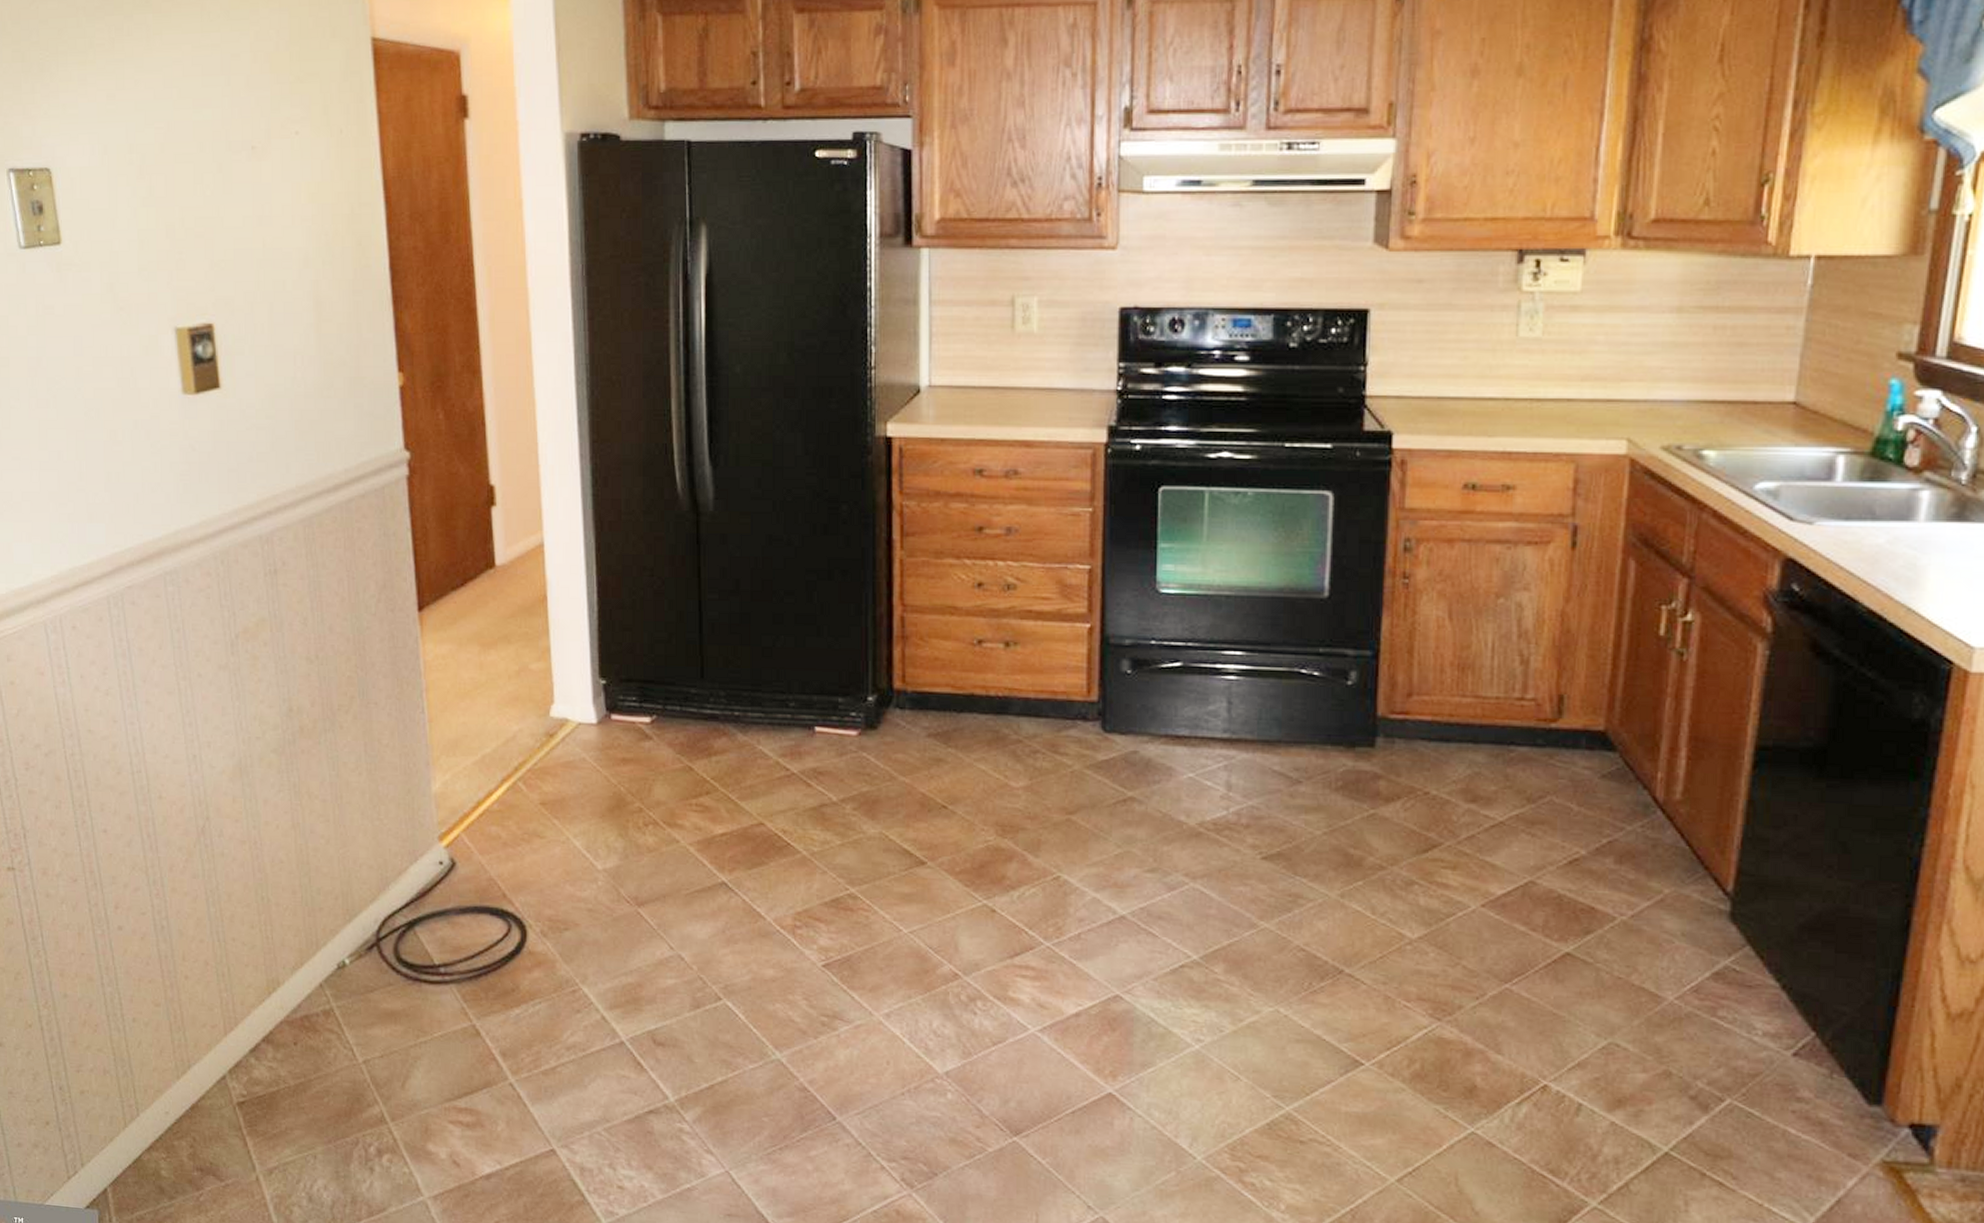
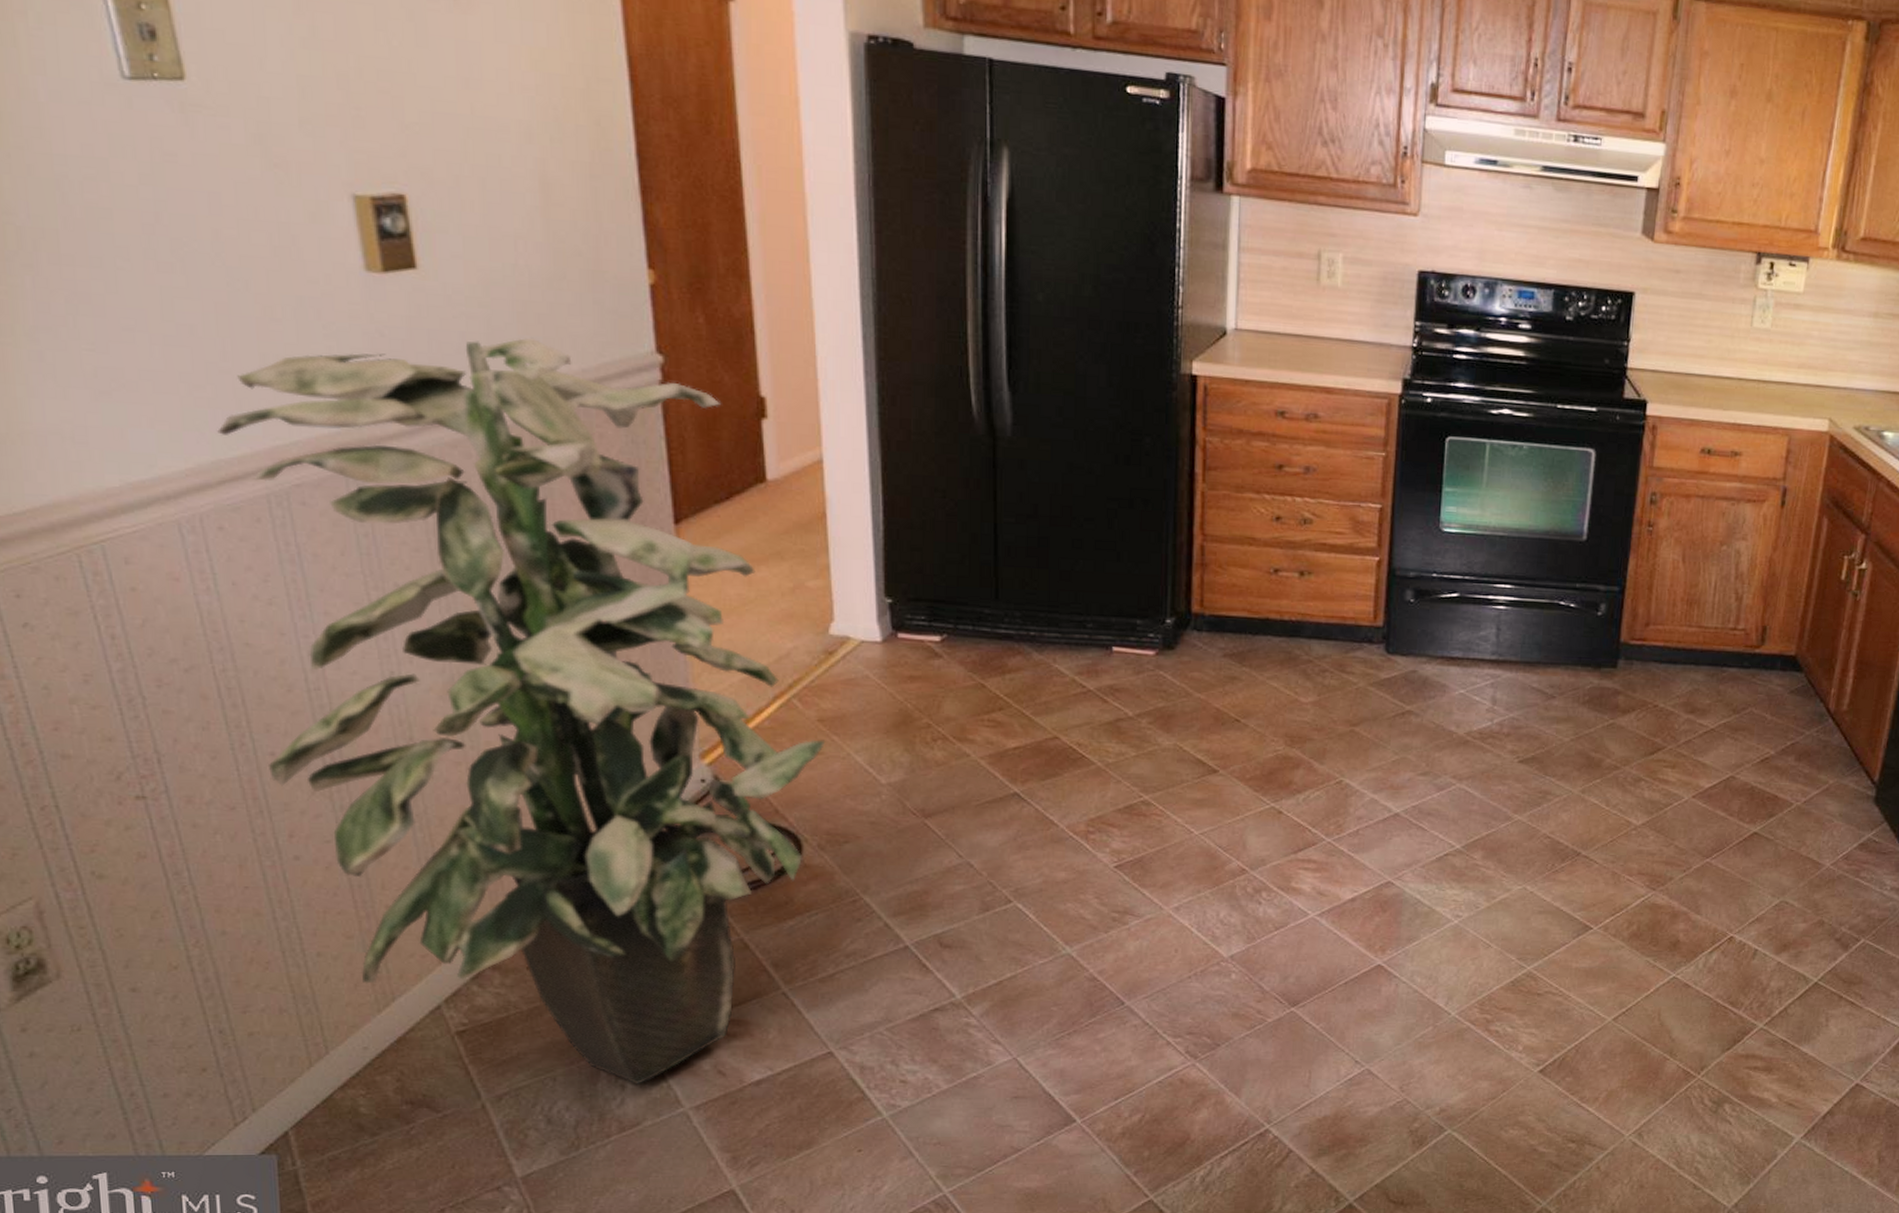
indoor plant: none [74,443,548,1169] -> present [217,337,826,1084]

